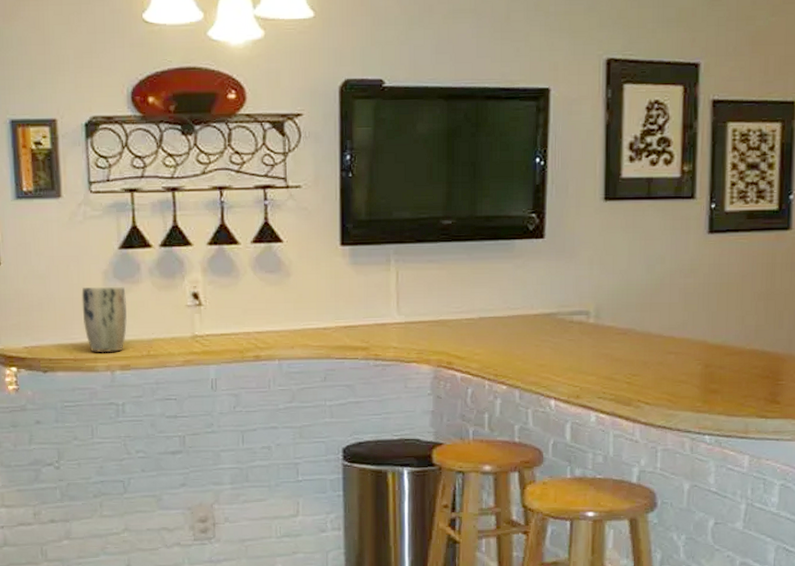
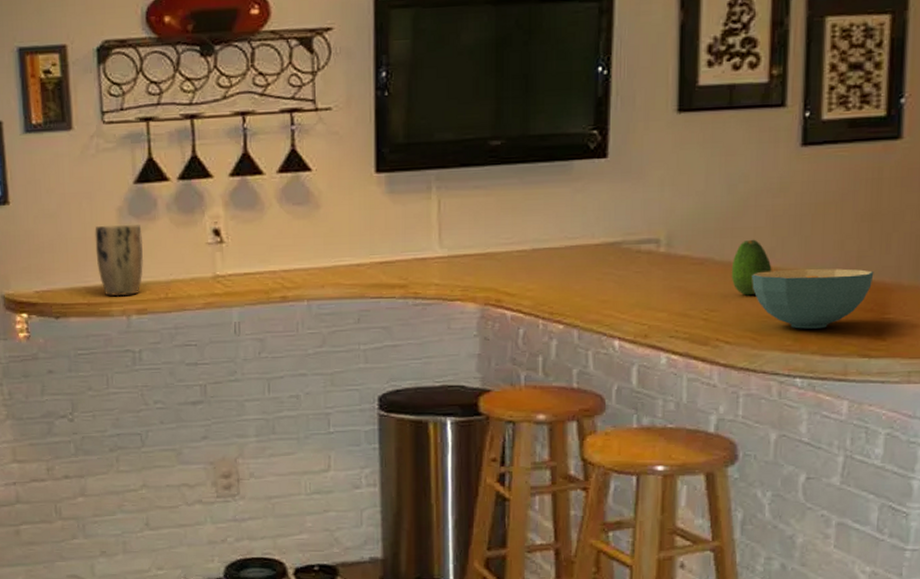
fruit: none [650,313,685,363] -> present [731,239,772,296]
cereal bowl: none [667,340,769,392] -> present [752,268,874,329]

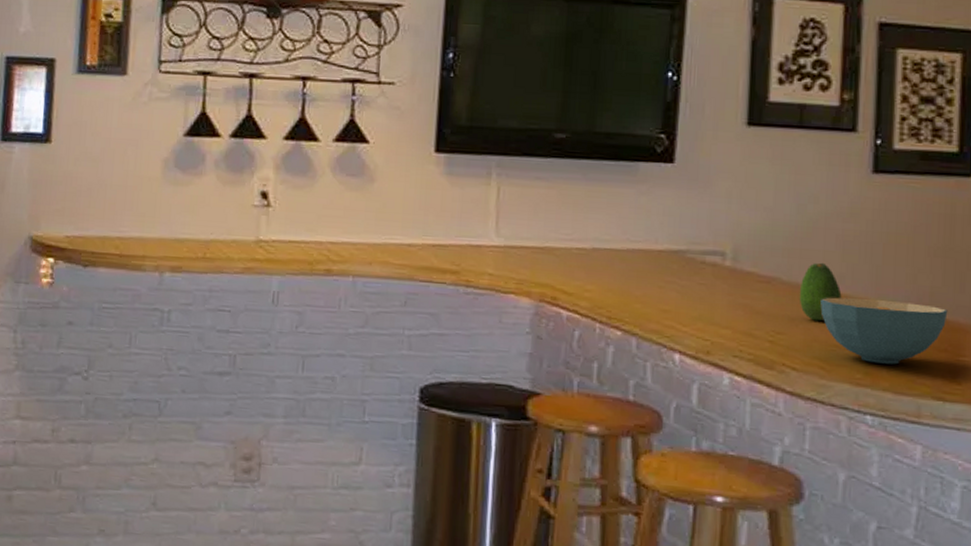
plant pot: present [95,224,143,297] -> none [135,174,186,251]

